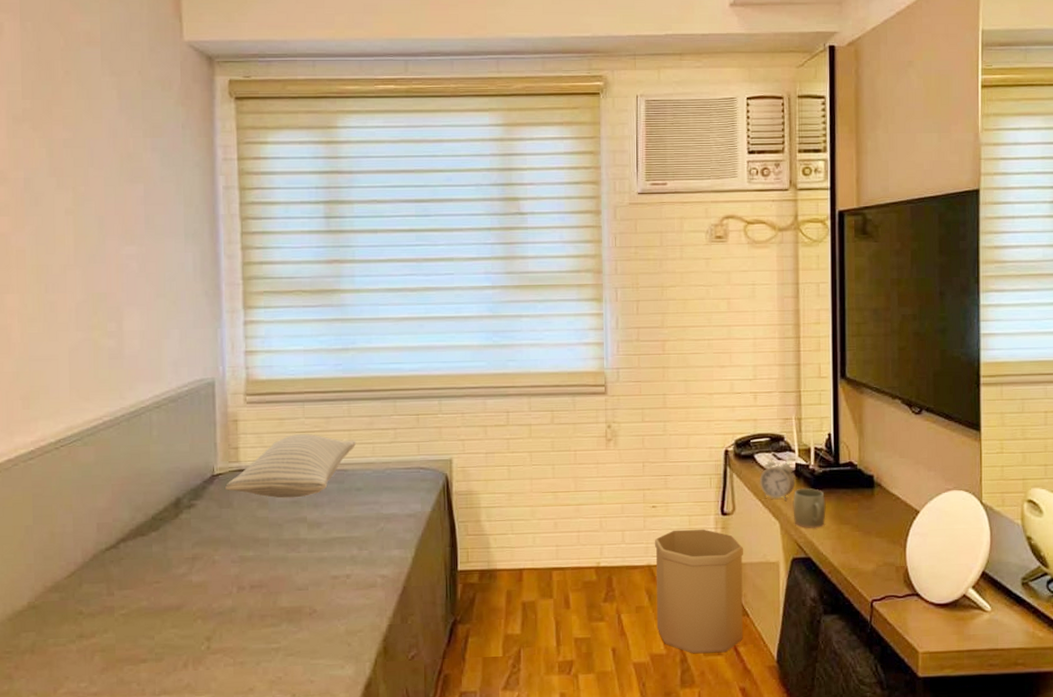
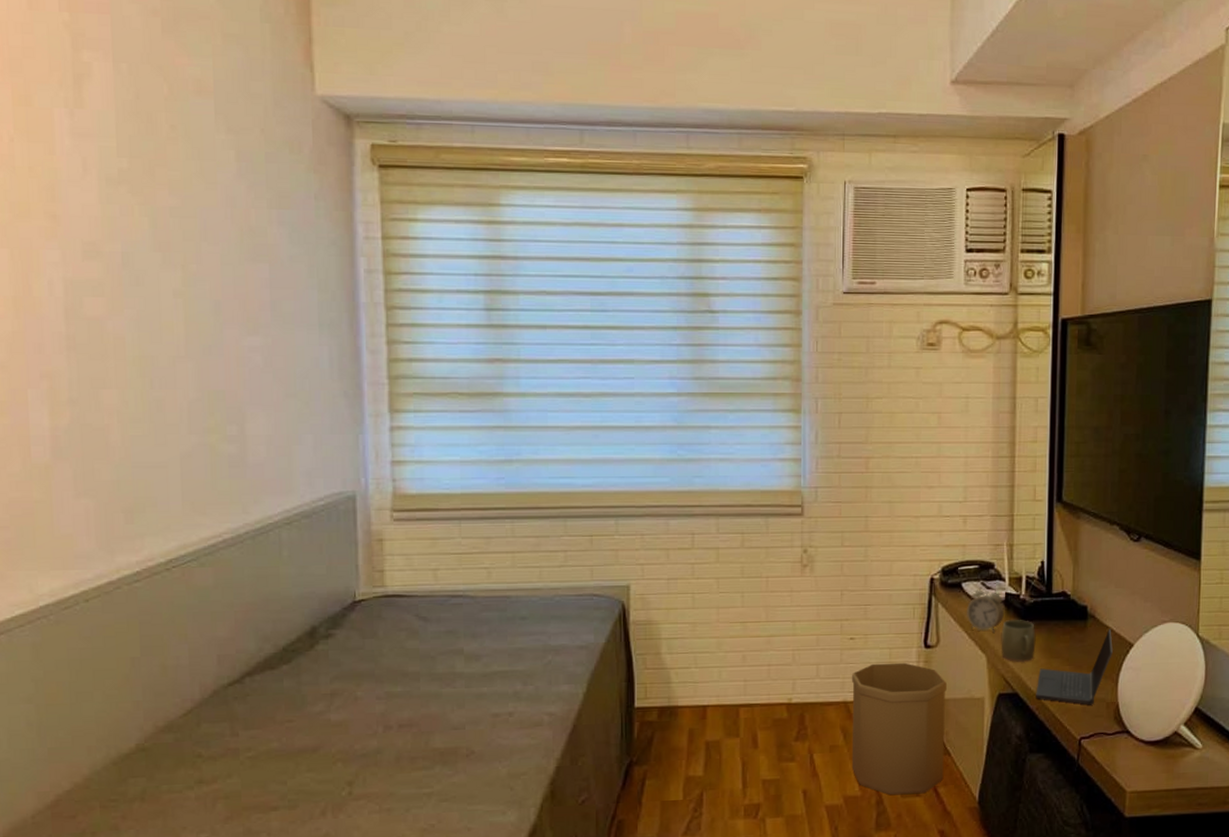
pillow: present [225,434,357,499] -> none [369,556,521,628]
laptop computer: none [828,497,900,569] -> present [1036,629,1113,705]

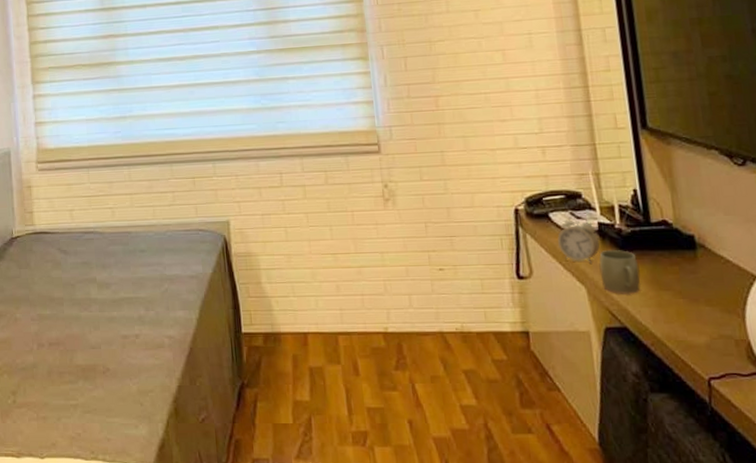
trash bin: present [851,662,947,796] -> none [444,293,556,431]
laptop computer: present [1036,629,1113,705] -> none [648,259,734,342]

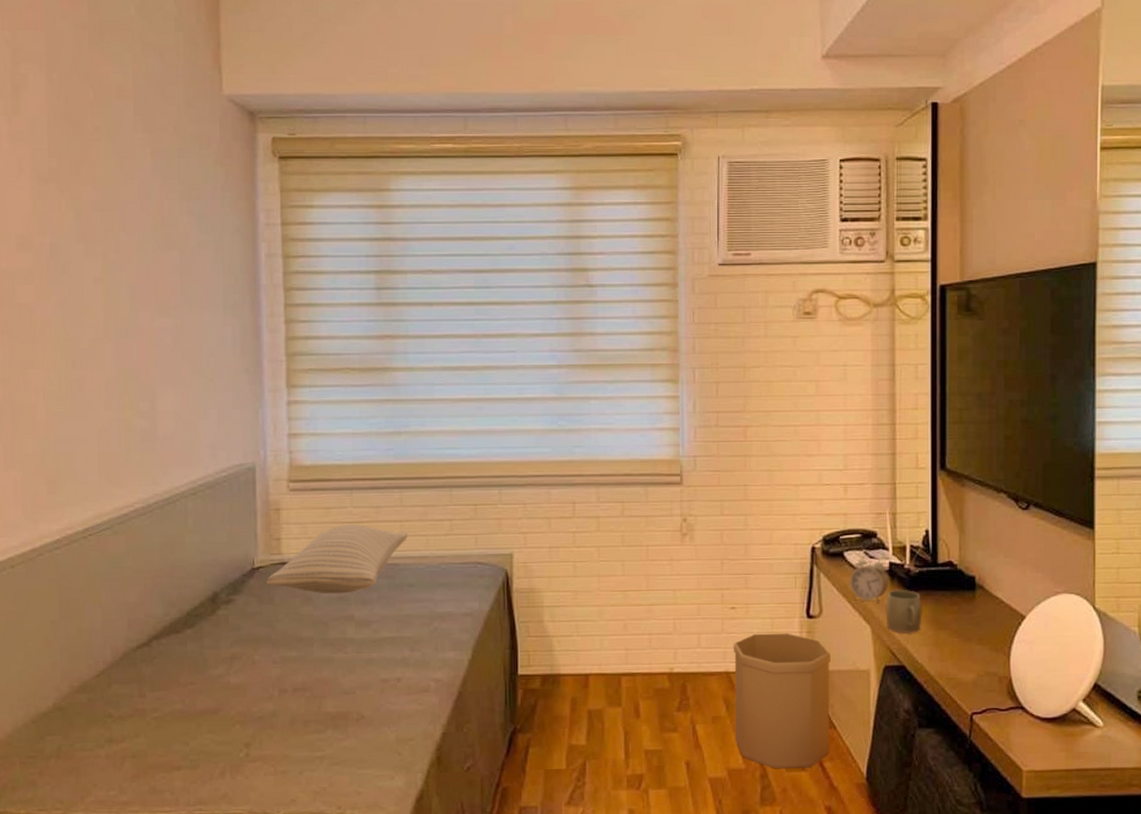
pillow: none [23,198,138,260] -> present [266,525,409,594]
trash bin: none [444,293,556,431] -> present [733,633,830,769]

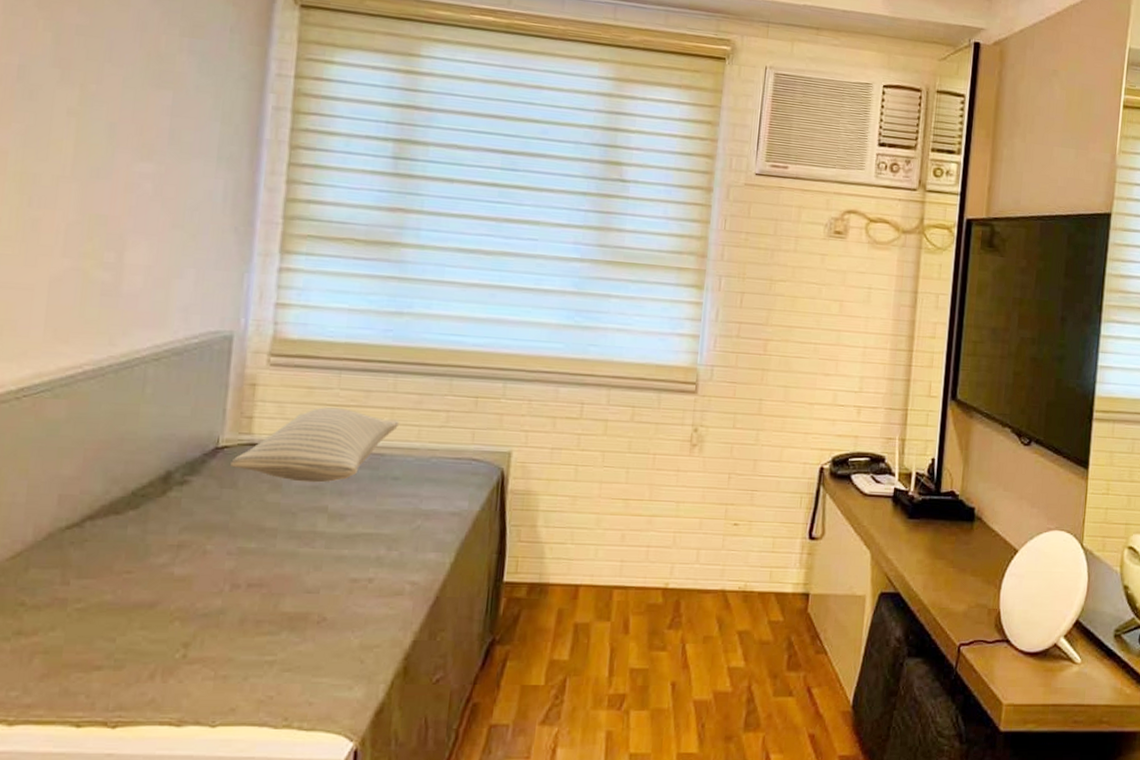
trash bin: present [733,633,830,769] -> none [724,552,829,694]
alarm clock: present [849,554,888,603] -> none [853,478,892,528]
mug: present [886,590,922,634] -> none [886,516,922,562]

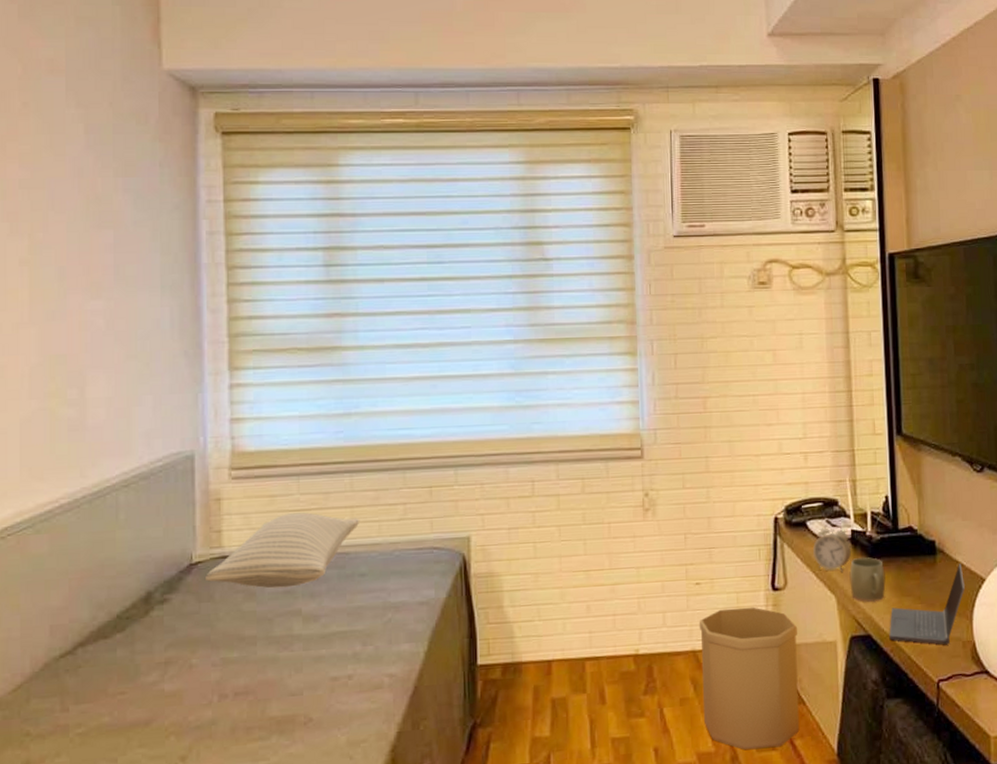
trash bin: none [724,552,829,694] -> present [699,607,800,751]
alarm clock: none [853,478,892,528] -> present [812,522,851,572]
mug: none [886,516,922,562] -> present [849,557,886,603]
laptop computer: none [917,533,998,611] -> present [889,564,965,645]

